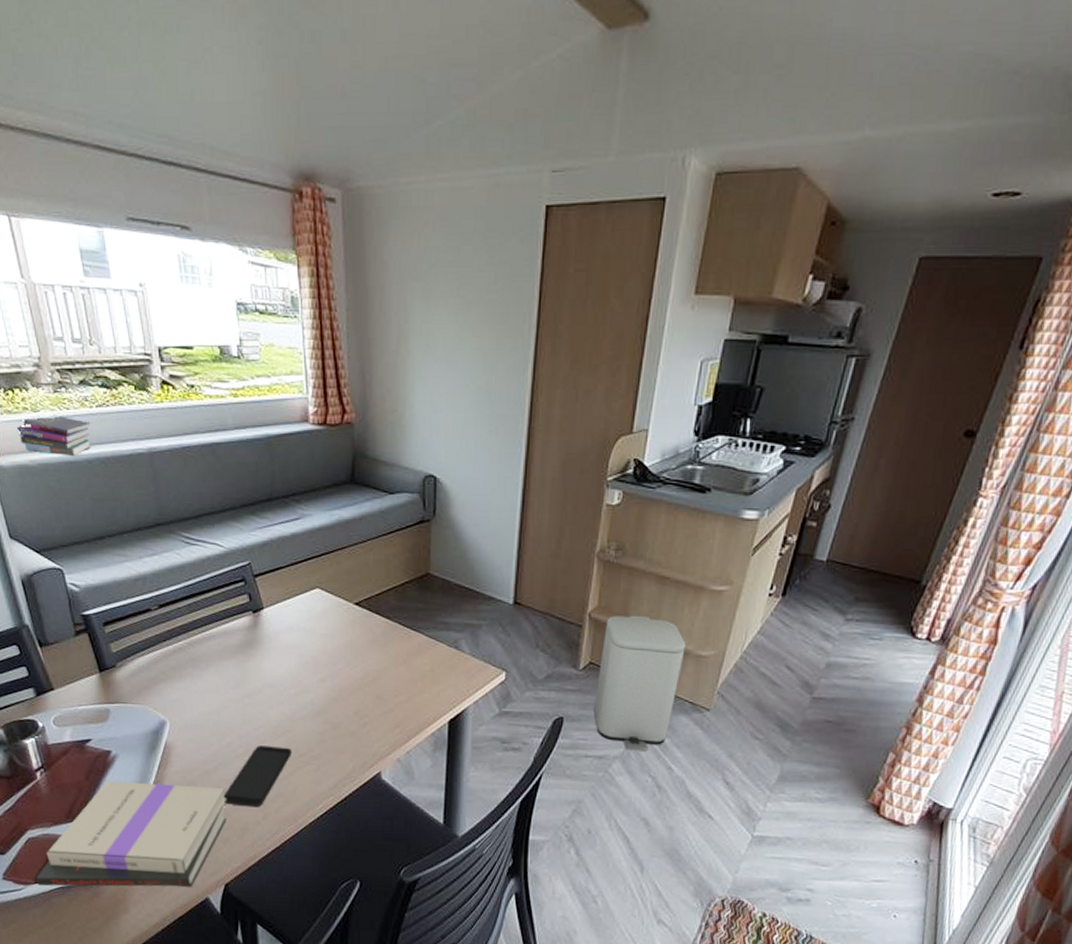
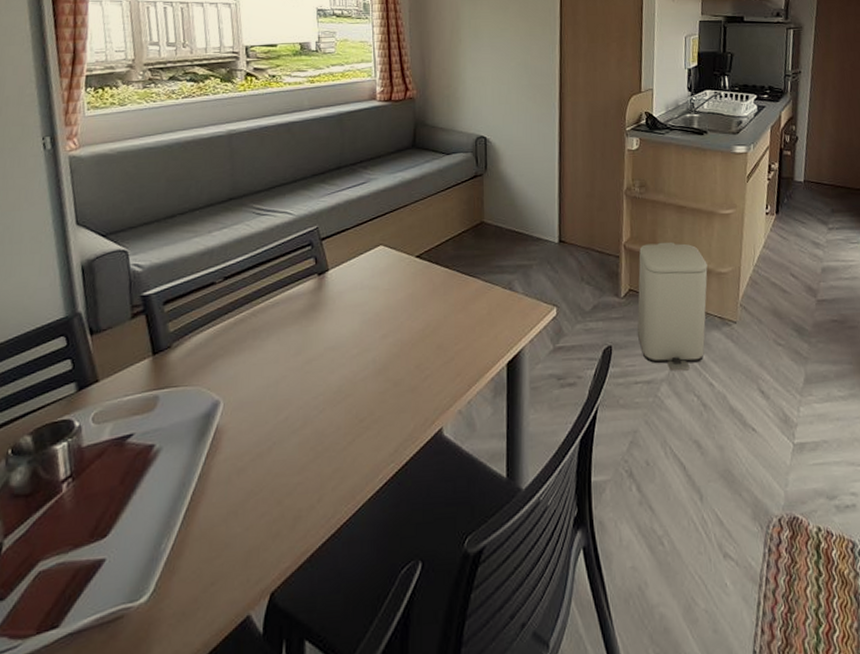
books: present [16,414,92,457] -> none [101,107,176,144]
books: present [35,780,227,887] -> none [38,470,279,637]
mobile phone: present [223,745,291,808] -> none [275,413,351,491]

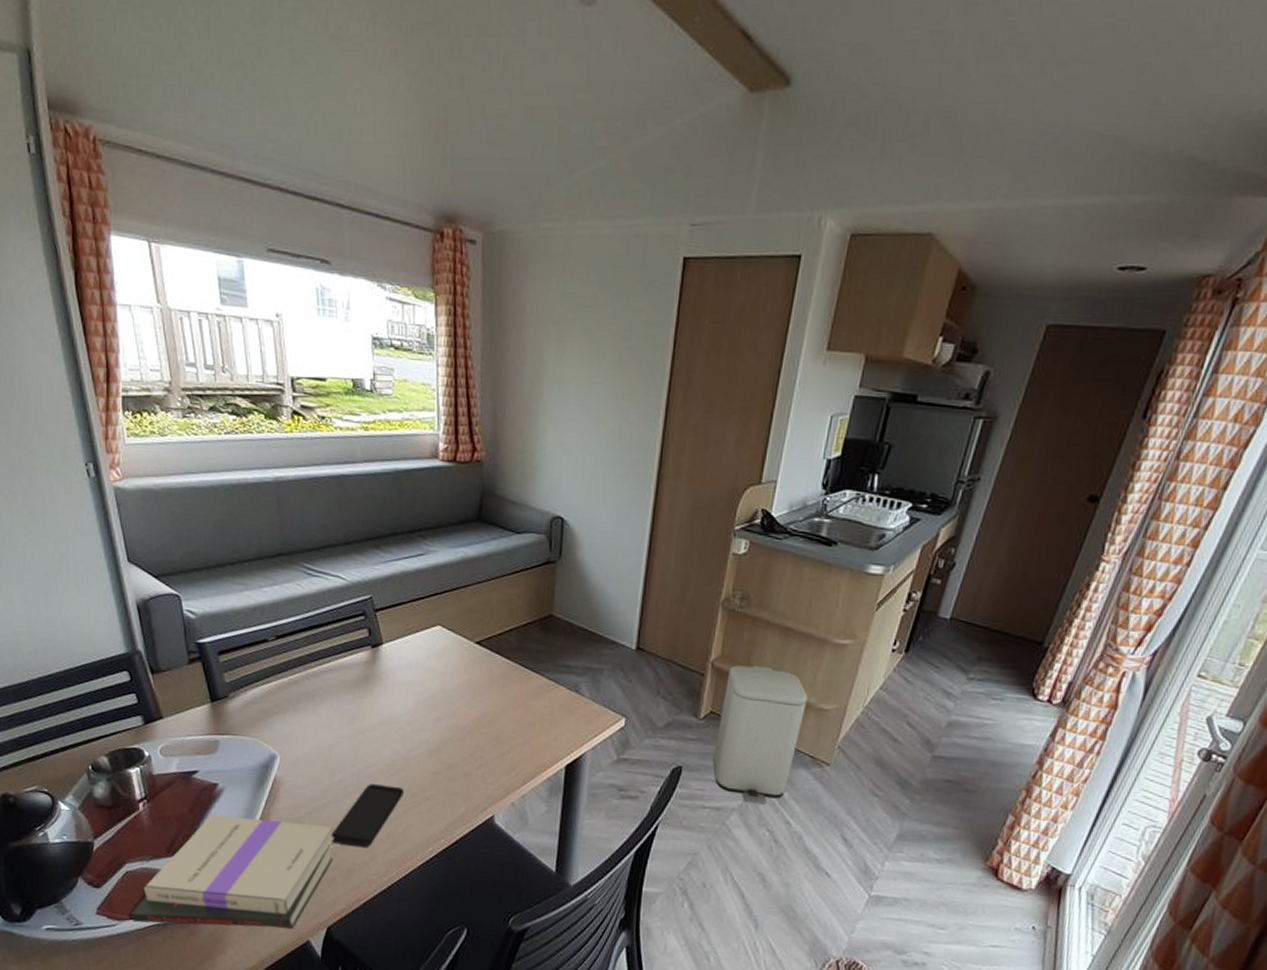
books: none [38,470,279,637] -> present [131,814,334,929]
mobile phone: none [275,413,351,491] -> present [331,784,404,848]

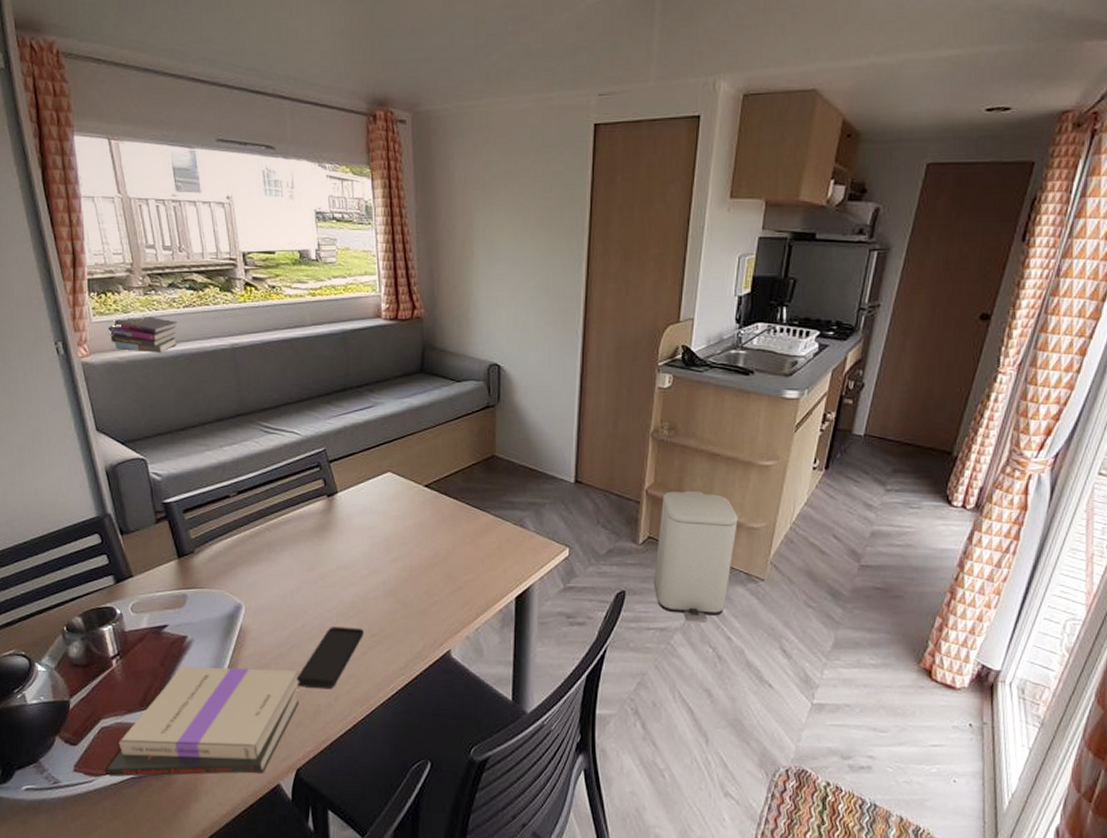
books: none [142,439,219,483] -> present [107,315,179,354]

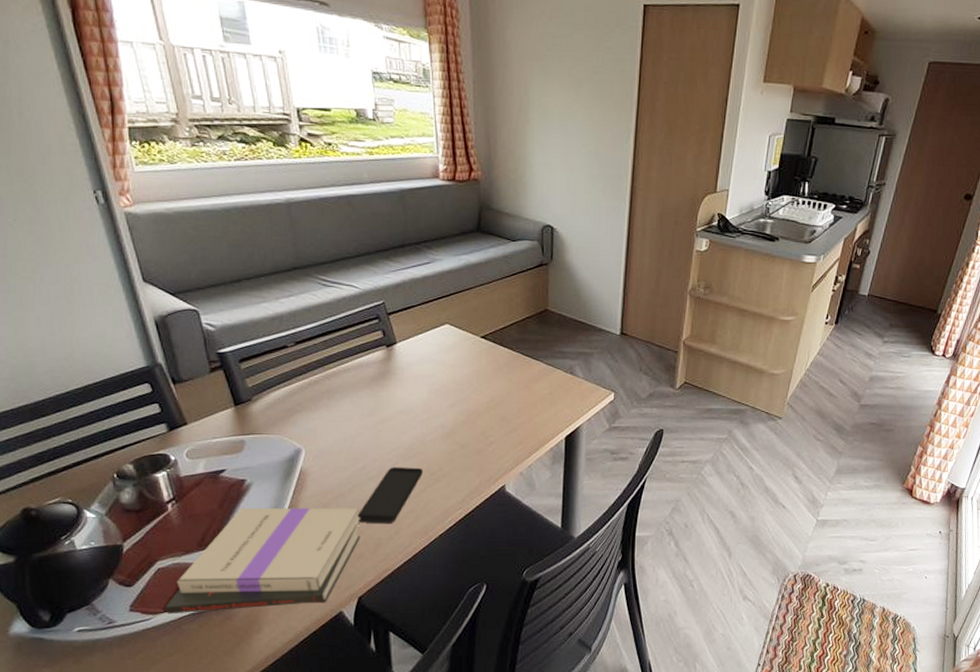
books: present [107,315,179,354] -> none [152,166,230,206]
pedal bin: present [654,490,738,622] -> none [689,342,762,455]

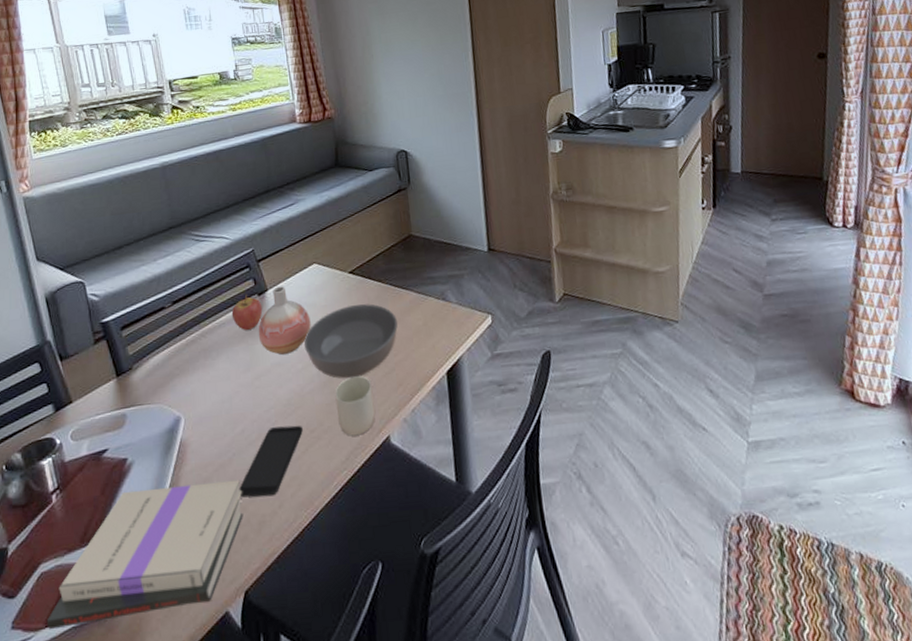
fruit: none [358,344,390,379] -> present [231,294,263,331]
vase: none [384,341,438,404] -> present [258,286,311,355]
bowl: none [429,368,524,433] -> present [303,304,398,379]
cup: none [457,432,494,482] -> present [335,376,376,436]

